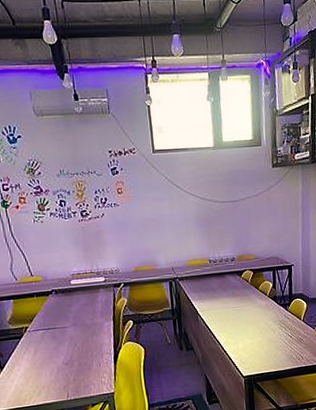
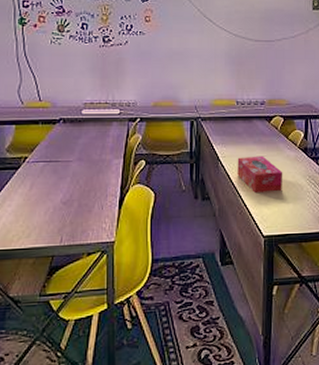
tissue box: none [214,307,257,340] -> present [237,155,283,193]

